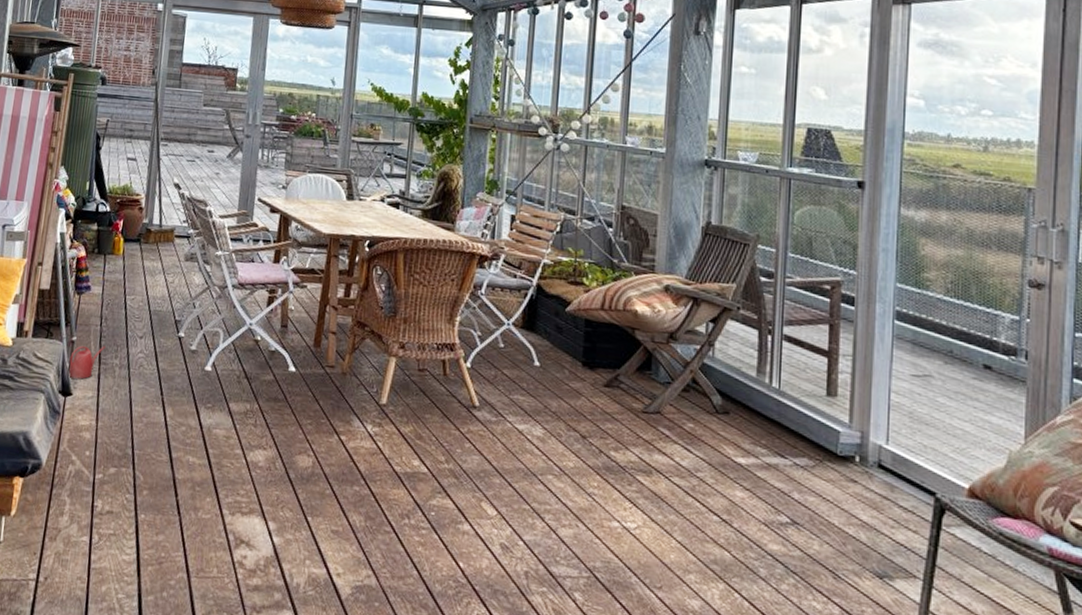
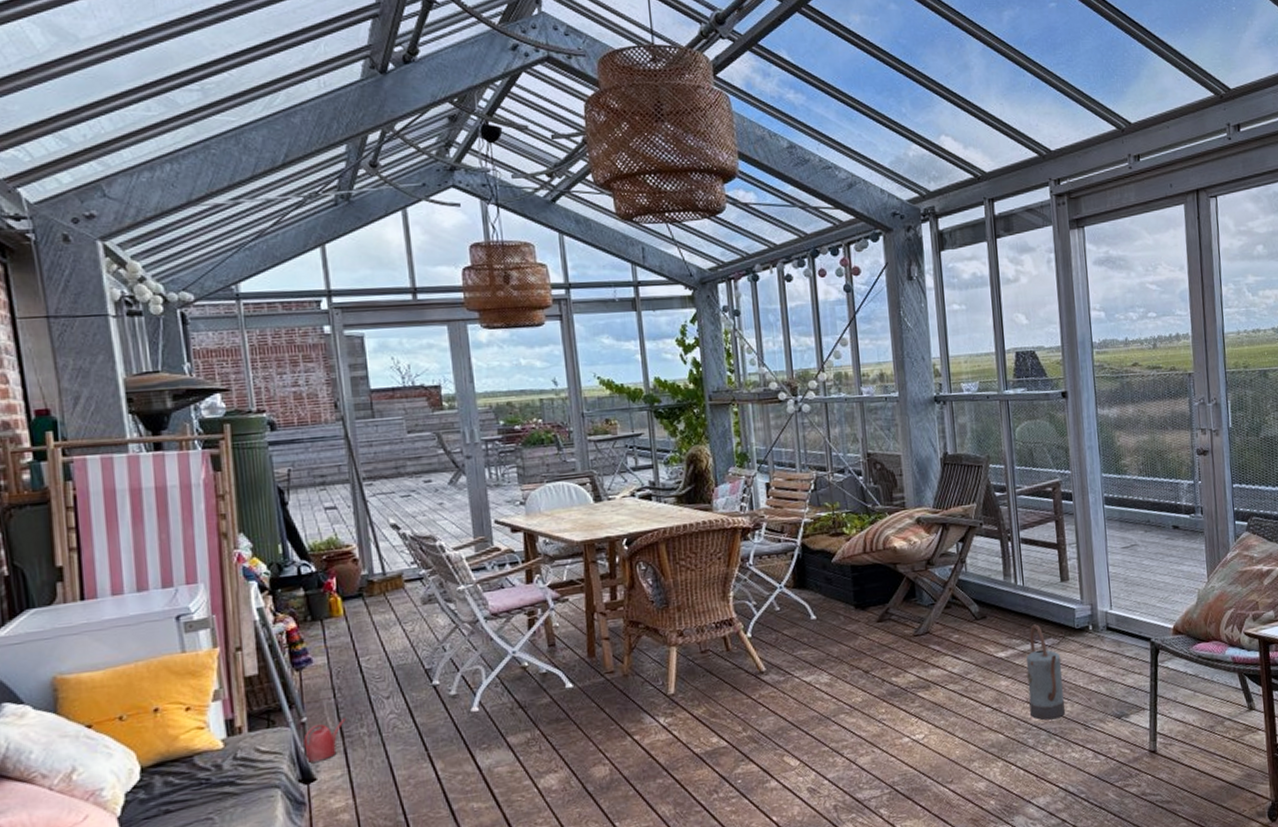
watering can: none [767,436,815,555] -> present [1025,624,1065,720]

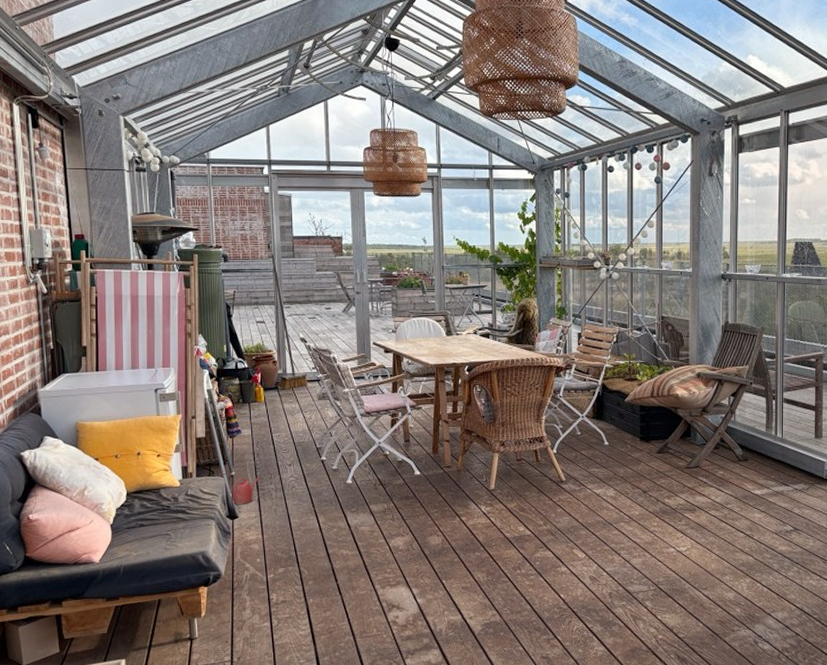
watering can: present [1025,624,1065,720] -> none [778,471,809,551]

